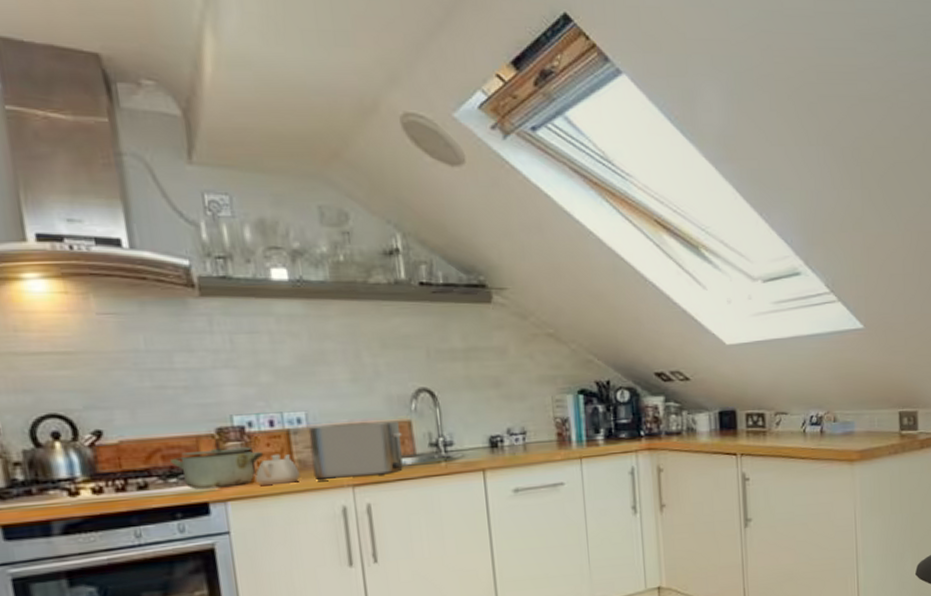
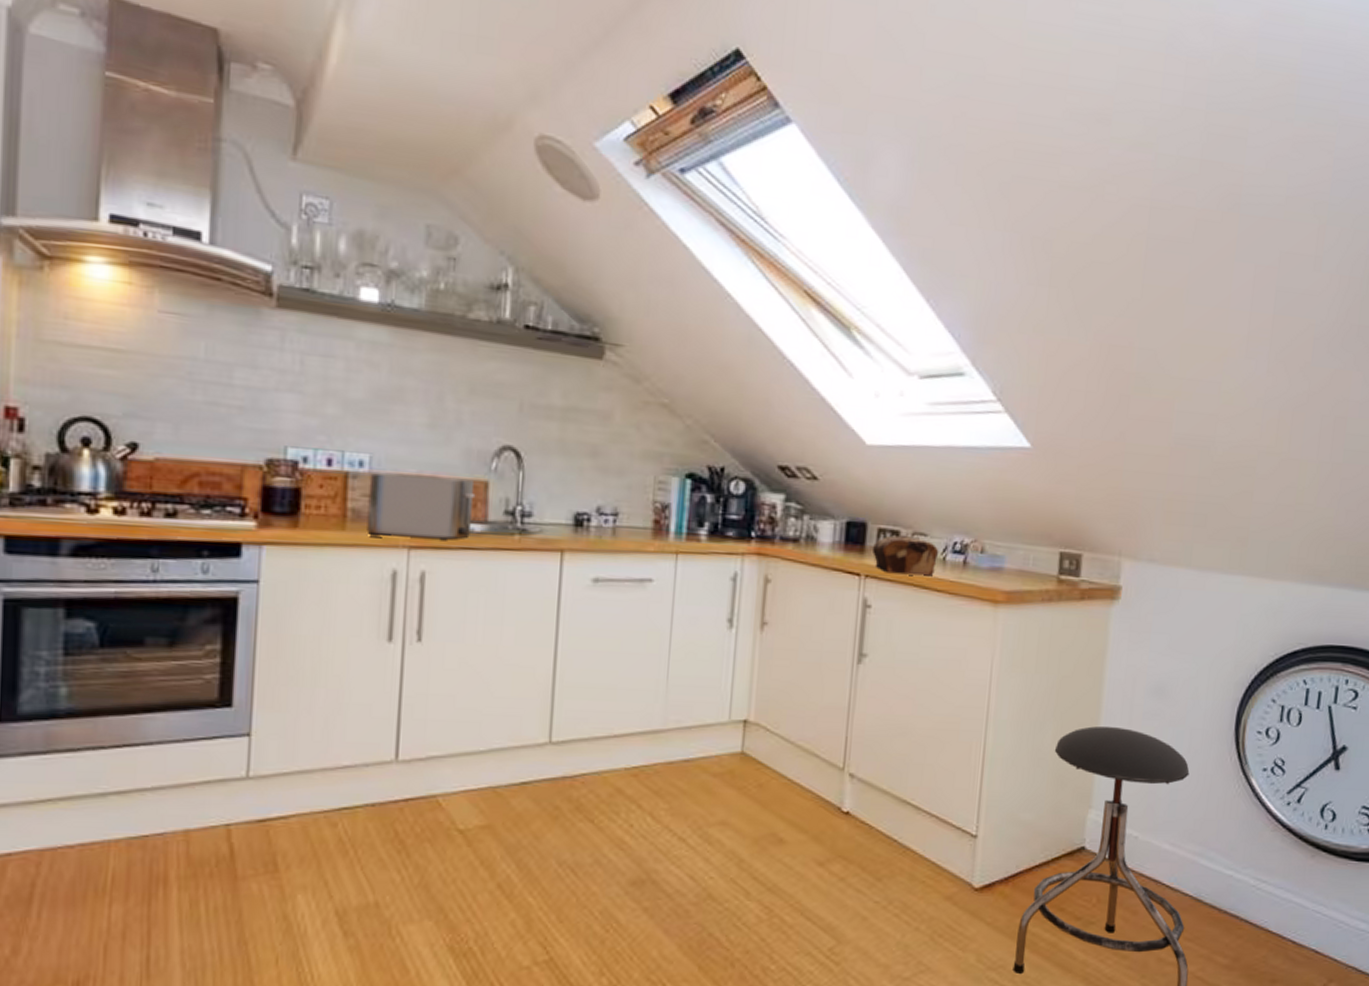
cooking pot: present [170,447,264,490] -> none [208,482,315,530]
teapot: present [255,454,300,487] -> none [300,498,351,536]
bread loaf: none [743,416,799,450] -> present [872,534,939,576]

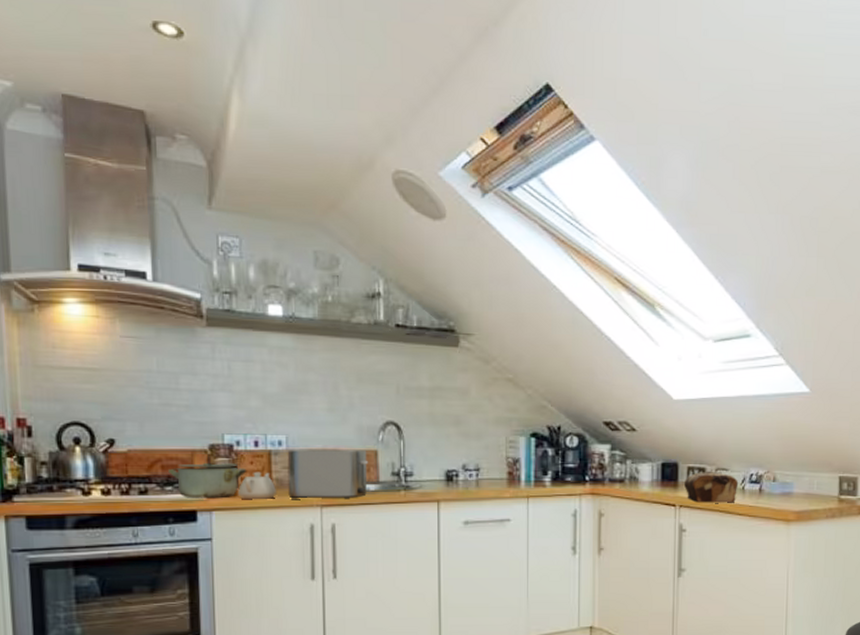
cooking pot: none [208,482,315,530] -> present [168,463,247,499]
teapot: none [300,498,351,536] -> present [238,472,276,500]

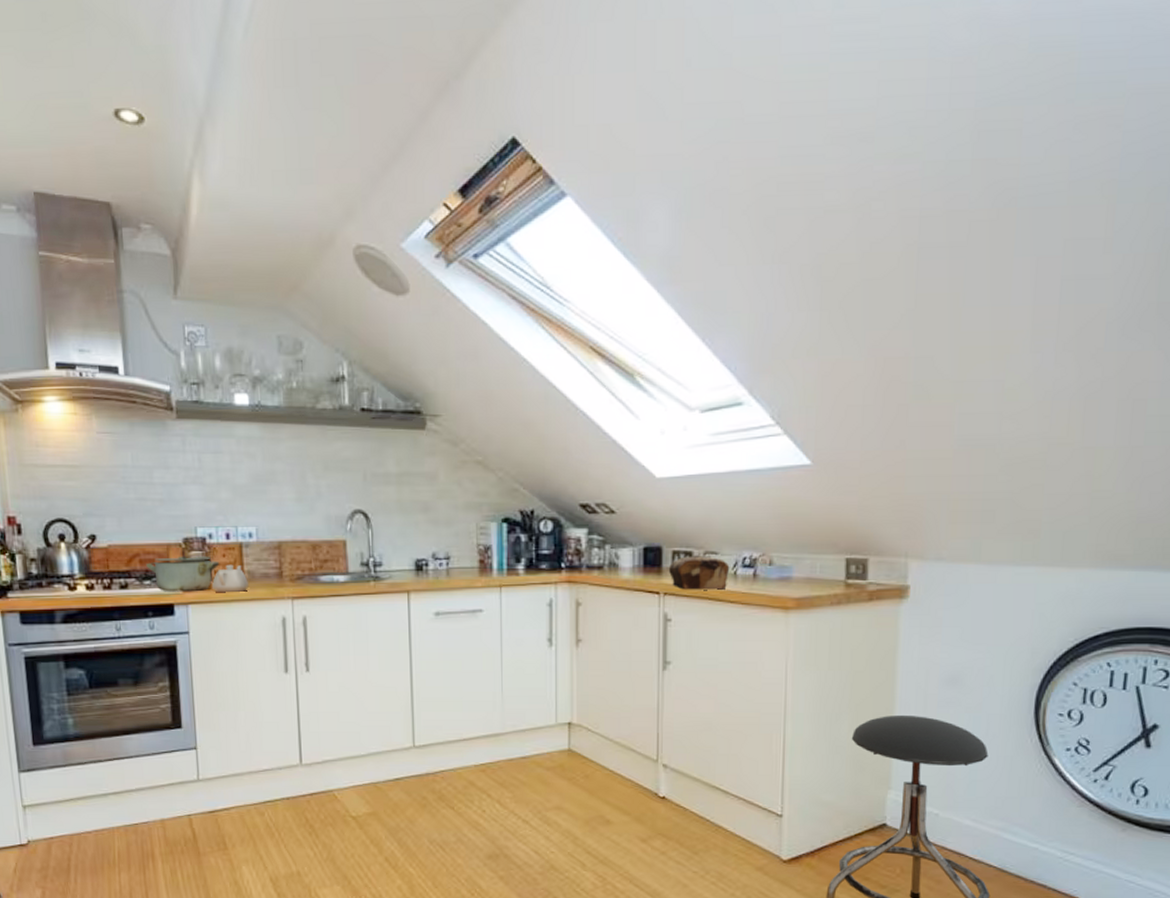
toaster: present [287,449,369,499] -> none [258,539,338,592]

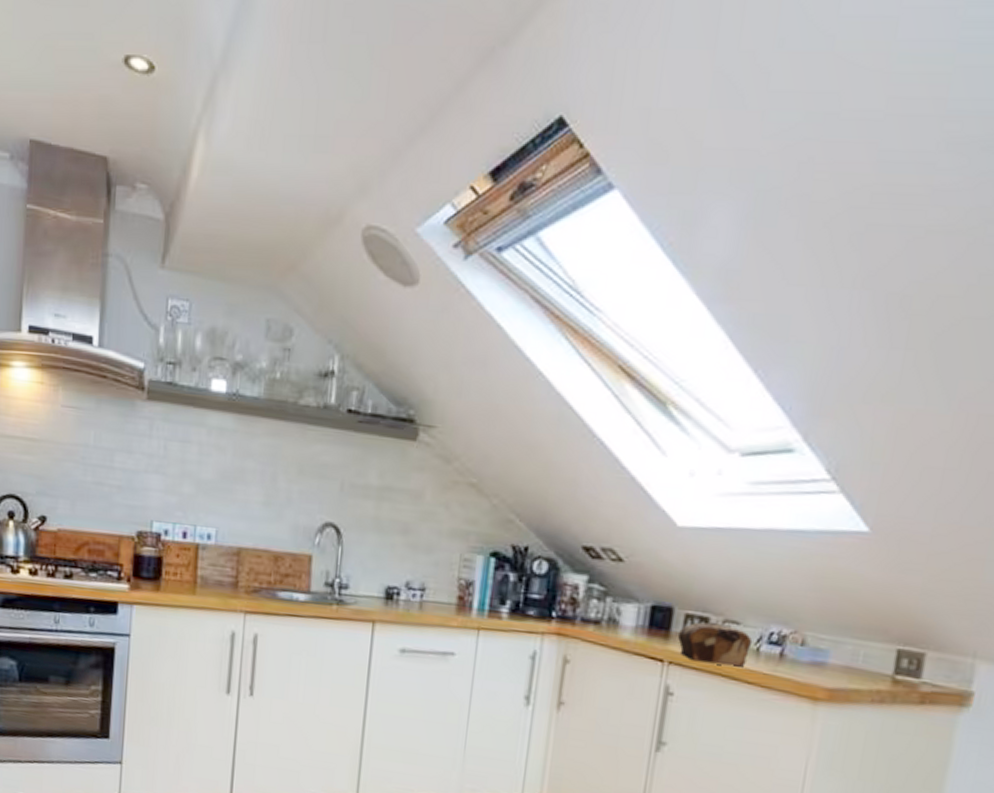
cooking pot: present [146,557,220,592] -> none [94,550,173,592]
teapot: present [212,564,249,593] -> none [161,566,200,599]

